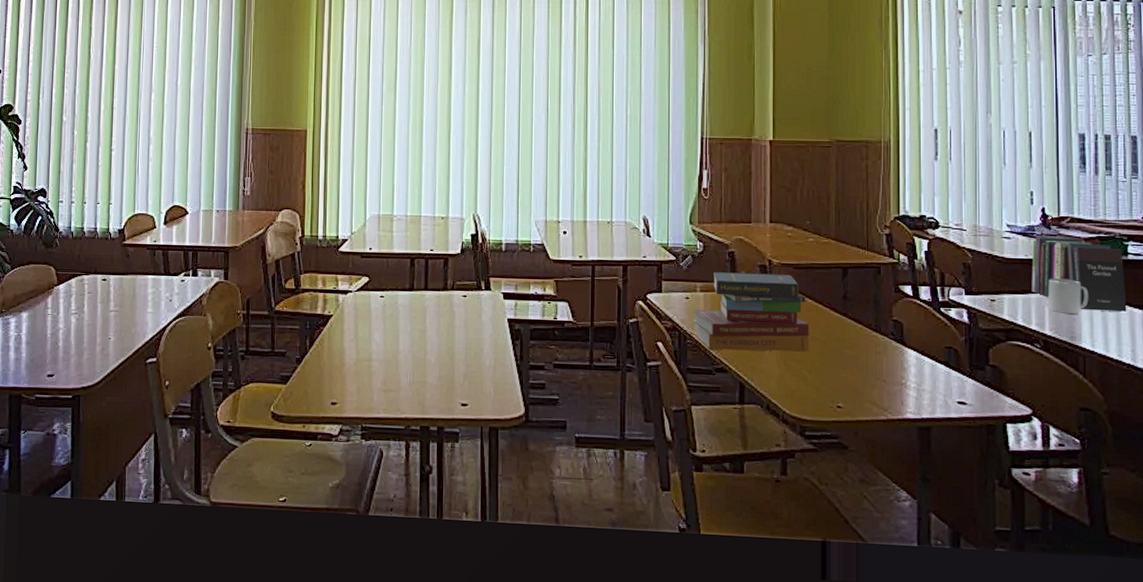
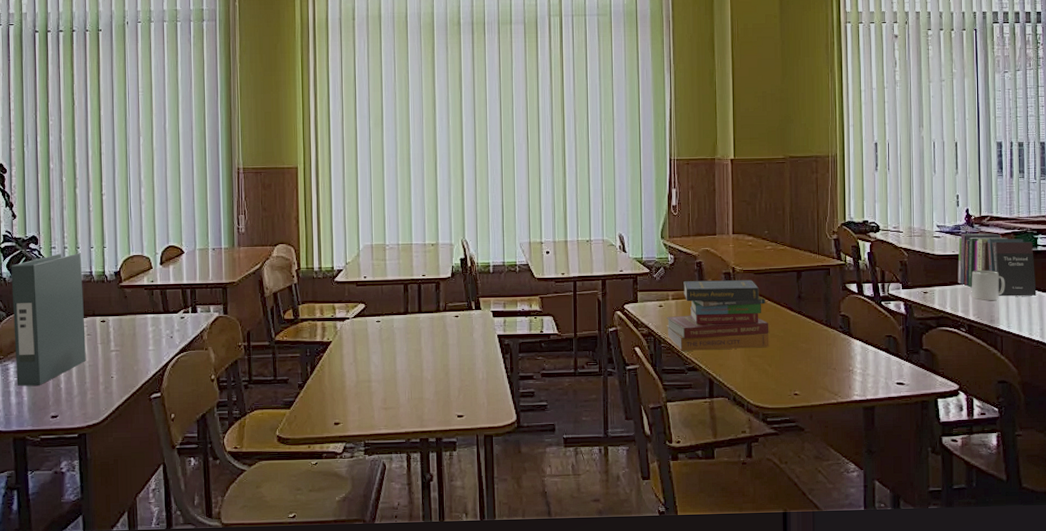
binder: none [16,208,87,342] -> present [11,253,86,386]

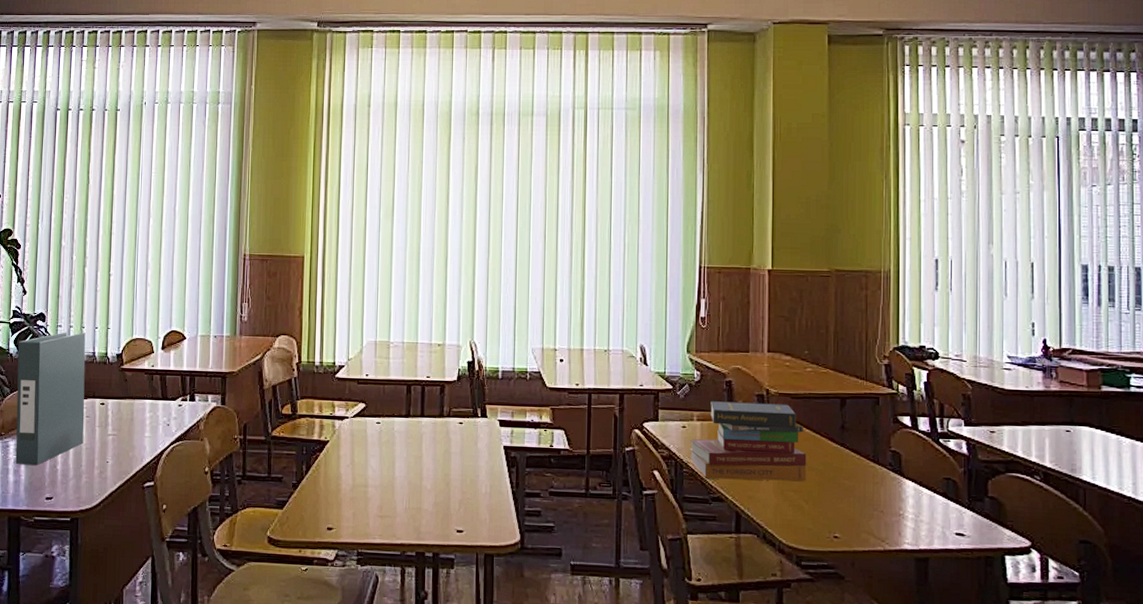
books: present [958,233,1037,297] -> none [1032,367,1129,445]
mug: present [971,270,1005,301] -> none [1048,410,1090,447]

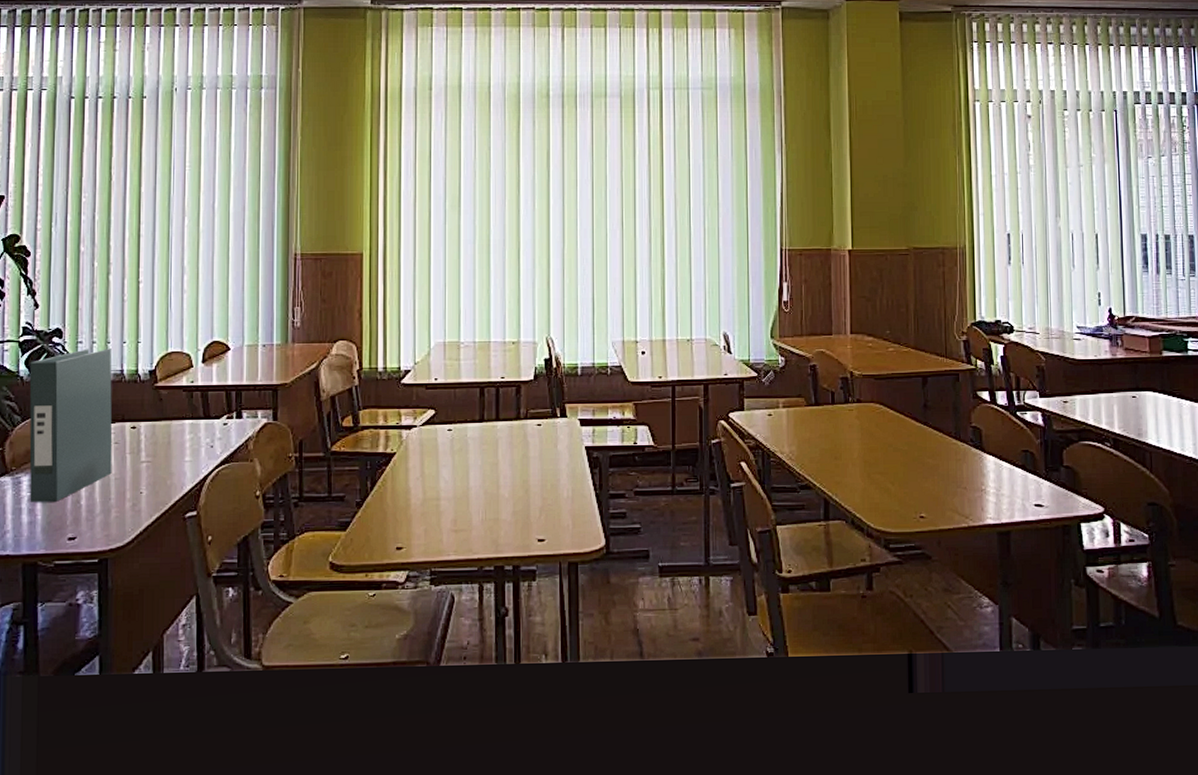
books: present [690,401,807,481] -> none [776,386,892,466]

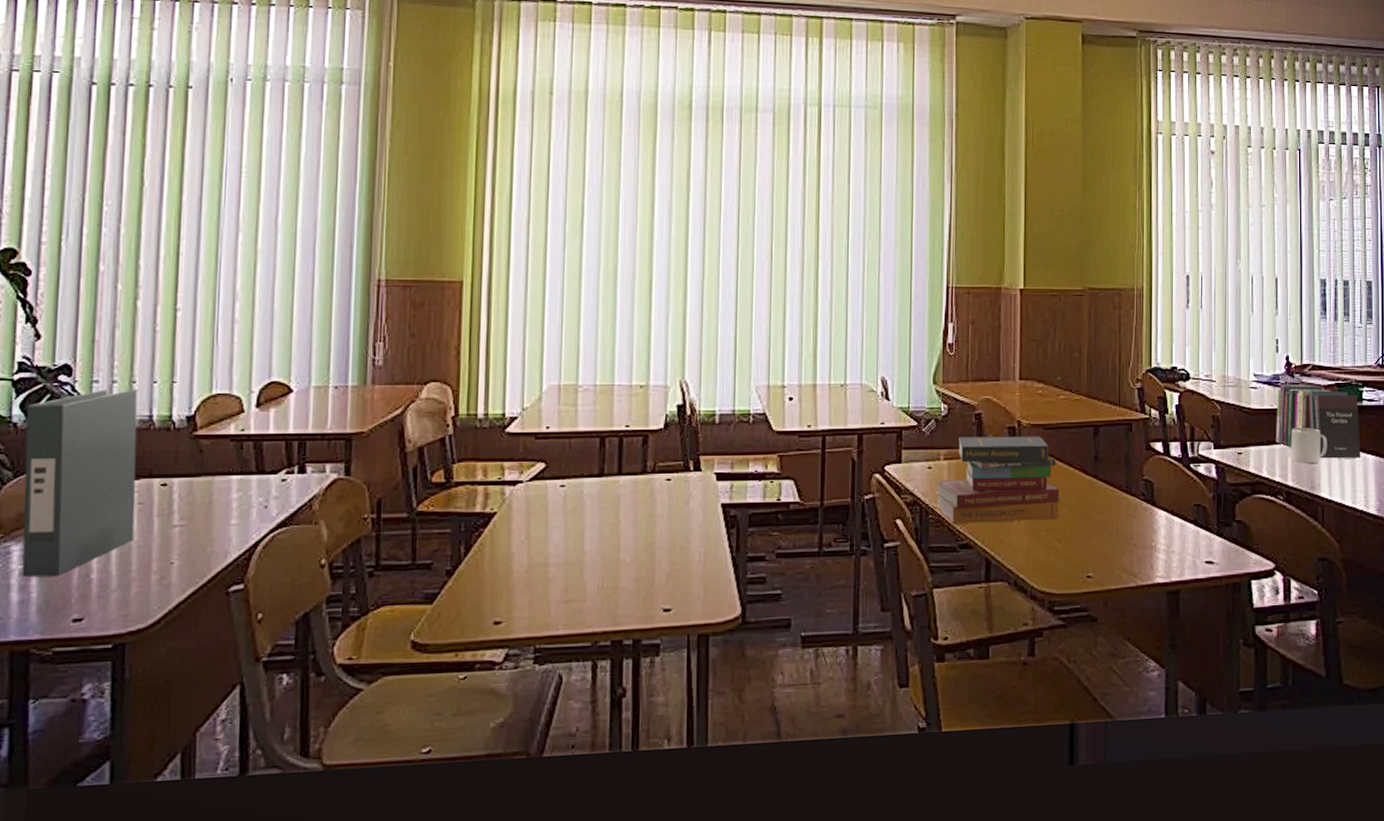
books: none [776,386,892,466] -> present [936,436,1059,524]
books: none [1100,335,1188,407] -> present [1276,384,1361,459]
mug: none [1115,377,1154,412] -> present [1290,427,1327,464]

